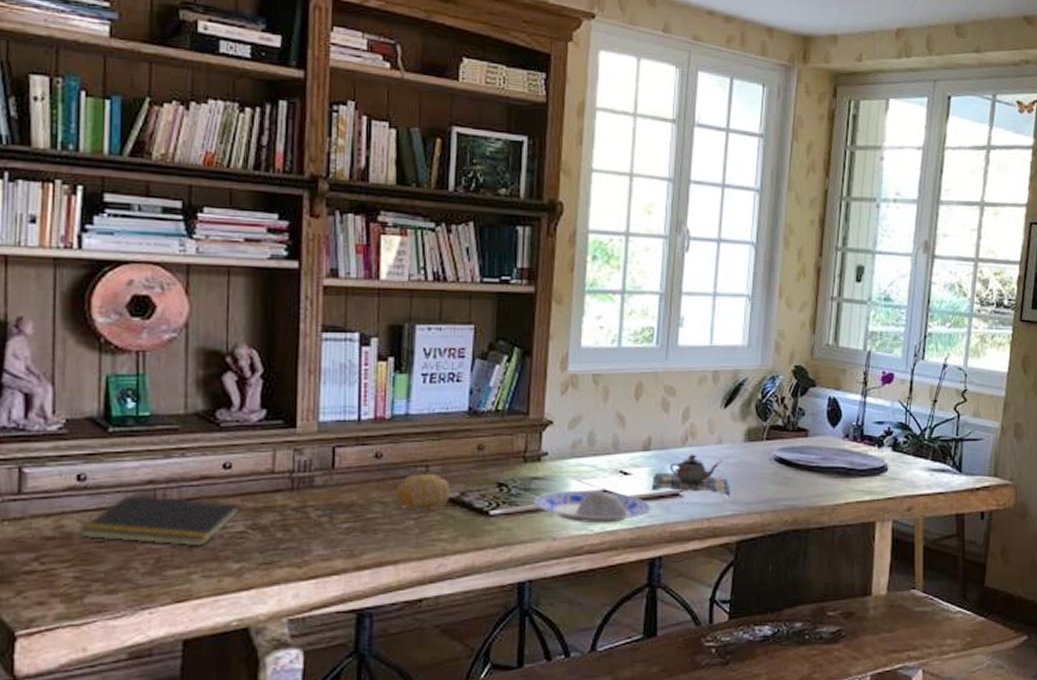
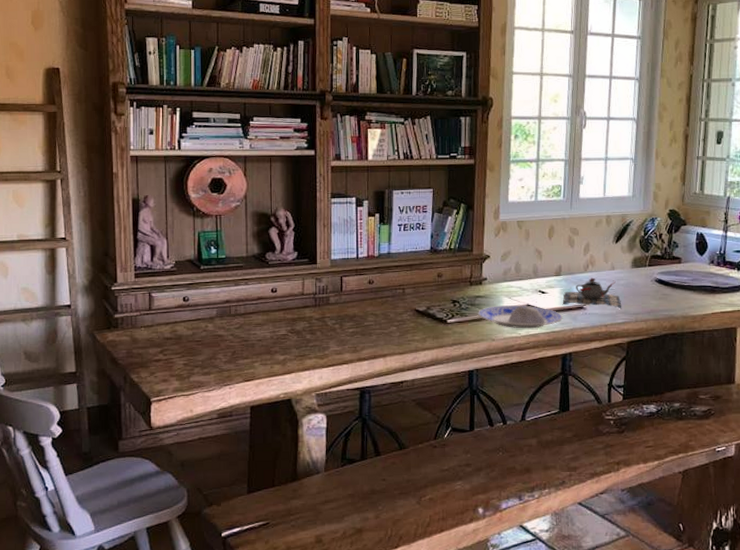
notepad: present [80,495,241,547] -> none [186,311,284,345]
fruit: present [396,473,451,510] -> none [384,294,420,320]

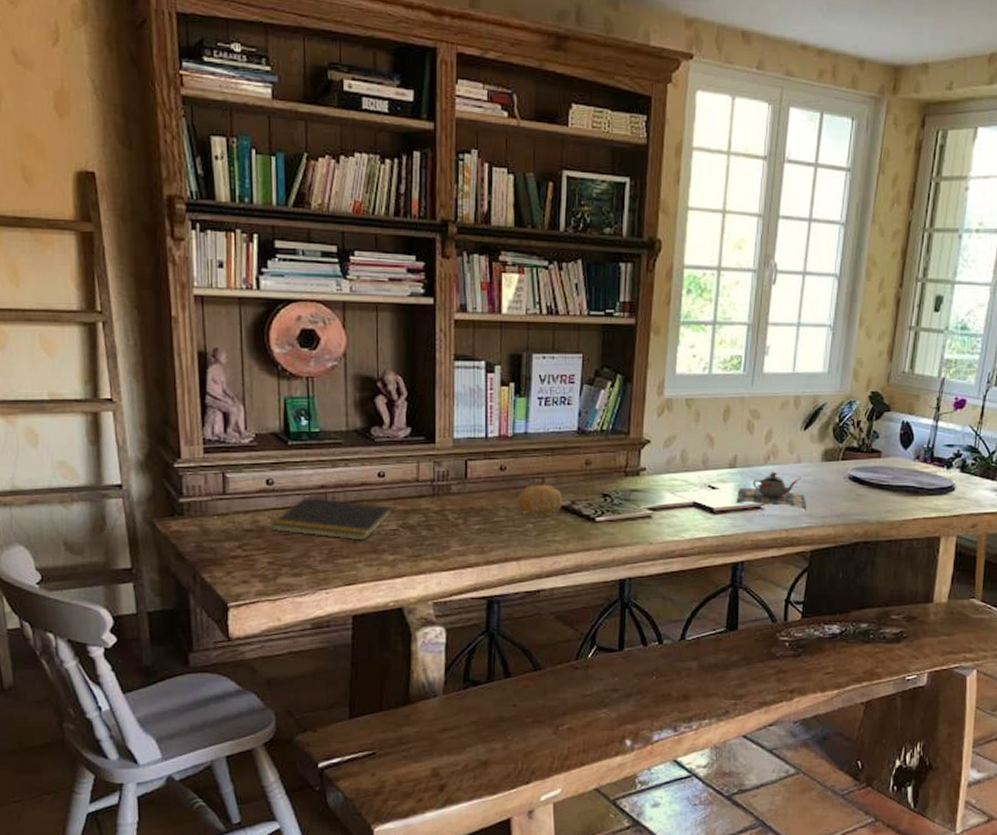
notepad: none [186,311,284,345] -> present [270,498,393,541]
fruit: none [384,294,420,320] -> present [518,484,563,516]
plate: present [478,305,563,329] -> none [633,502,735,531]

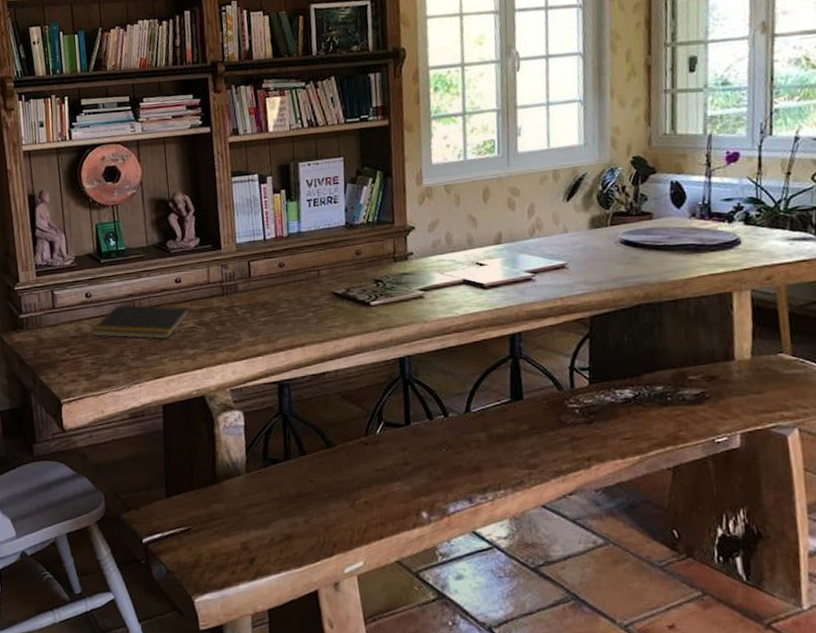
fruit: present [518,484,563,516] -> none [297,275,339,305]
teapot: present [737,471,806,510] -> none [506,243,579,278]

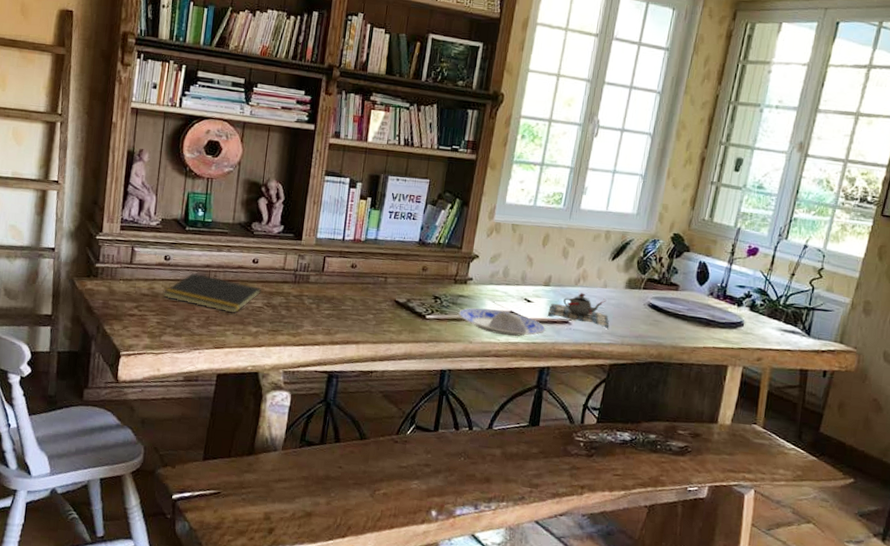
plate: none [405,280,507,308] -> present [458,307,546,337]
teapot: none [506,243,579,278] -> present [548,292,609,329]

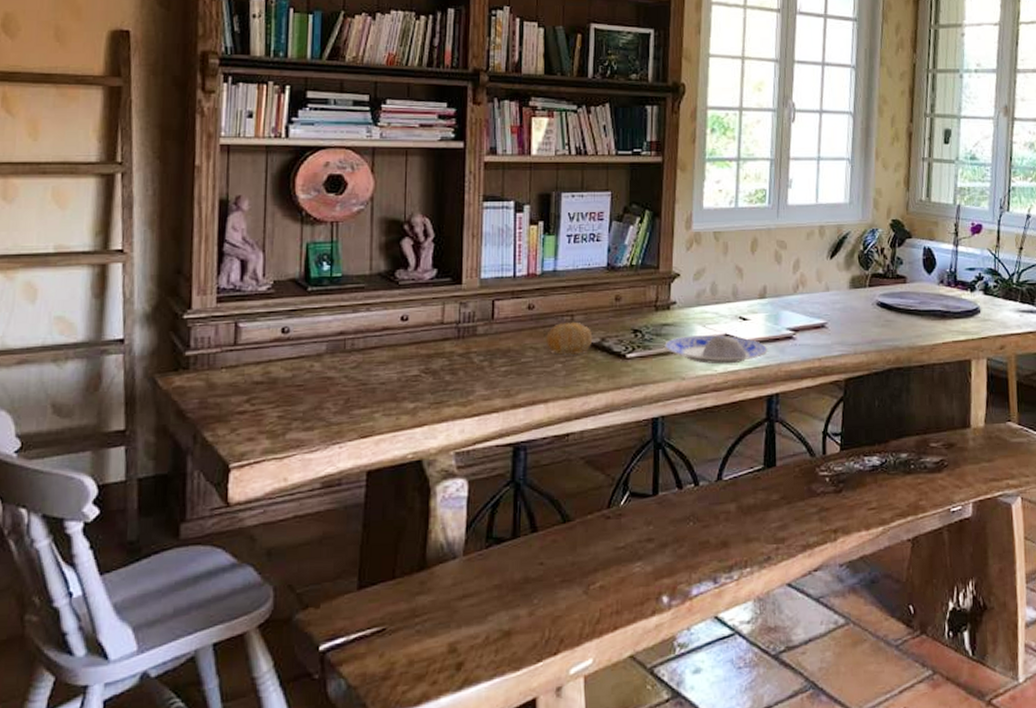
notepad: present [163,273,261,314] -> none [283,345,416,389]
fruit: none [363,282,401,310] -> present [546,321,593,355]
teapot: present [548,292,609,329] -> none [768,300,837,338]

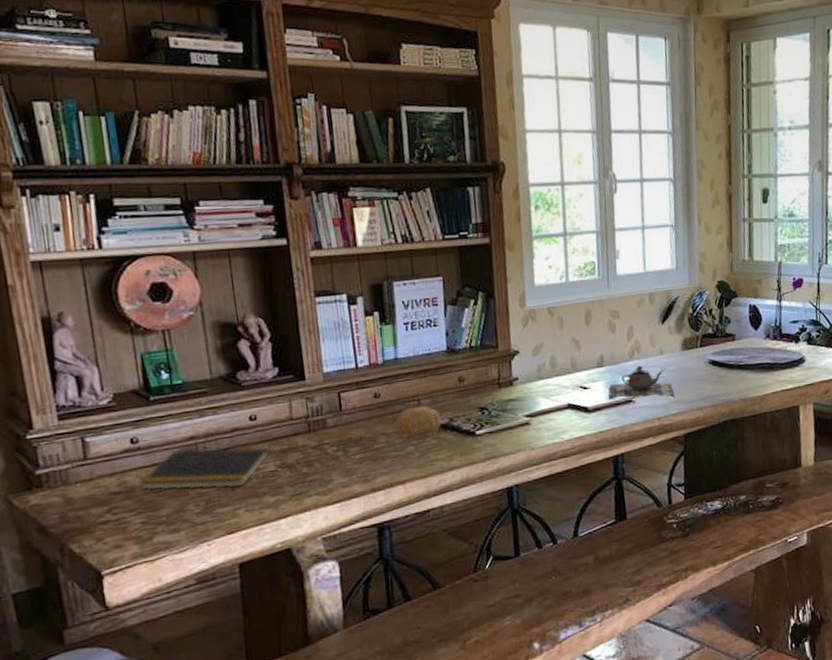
notepad: none [283,345,416,389] -> present [140,447,270,491]
plate: present [664,335,768,365] -> none [511,405,610,433]
teapot: none [768,300,837,338] -> present [608,365,674,399]

